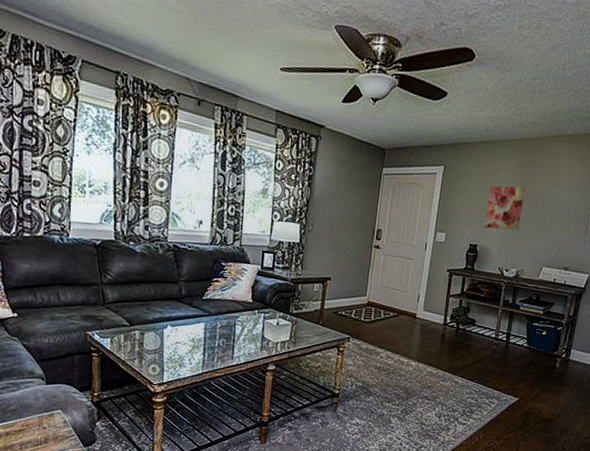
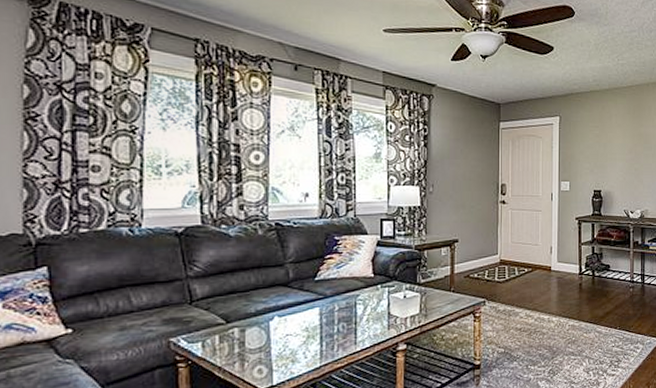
wall art: present [483,186,525,231] -> none [604,130,637,173]

